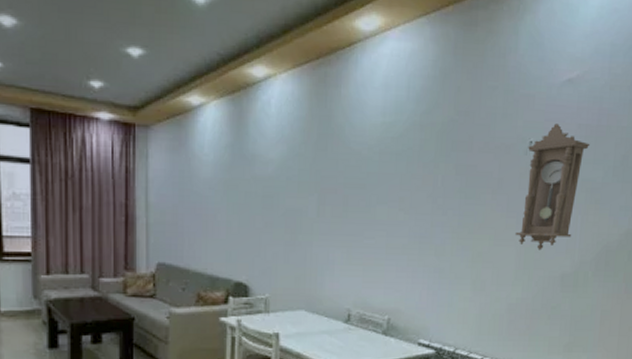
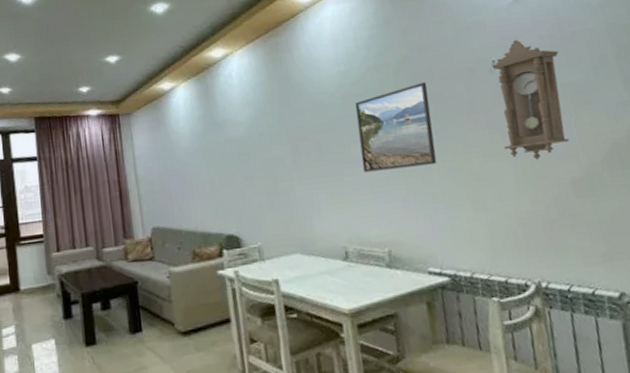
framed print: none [383,151,465,239] -> present [355,81,437,173]

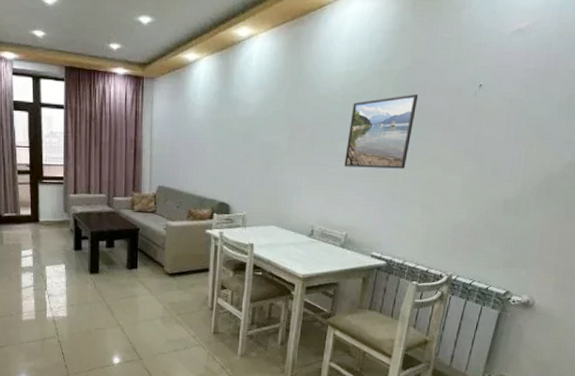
pendulum clock: present [491,39,570,160] -> none [462,68,538,179]

